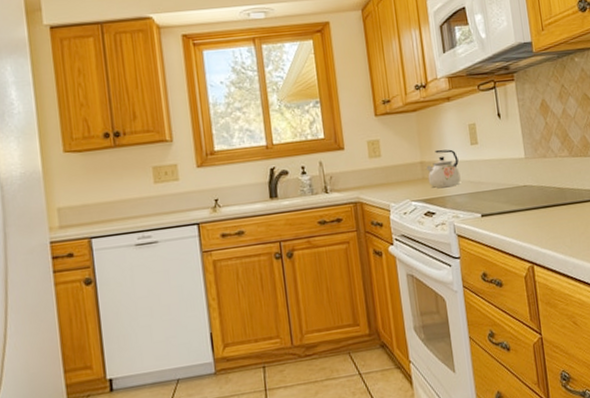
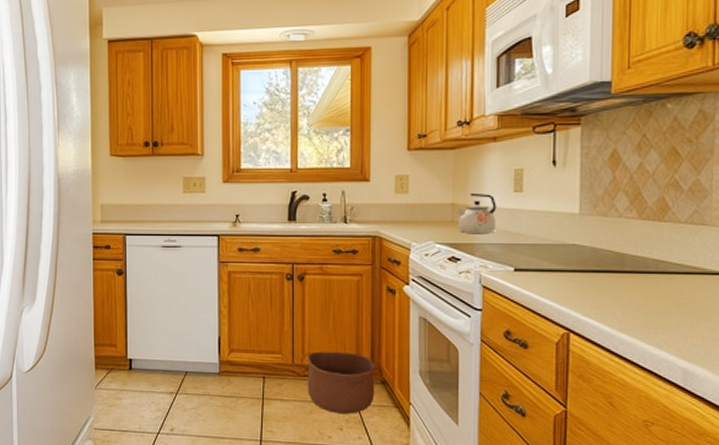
basket: none [306,322,376,389] -> present [307,351,375,414]

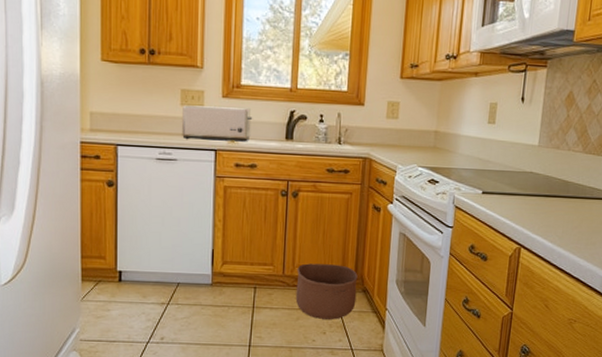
toaster: none [185,192,254,226] -> present [182,105,253,142]
kettle: present [456,192,496,234] -> none [438,122,473,160]

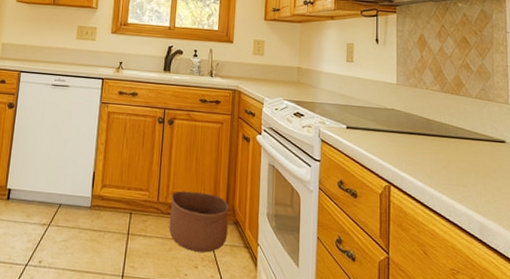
toaster: present [182,105,253,142] -> none [75,39,136,72]

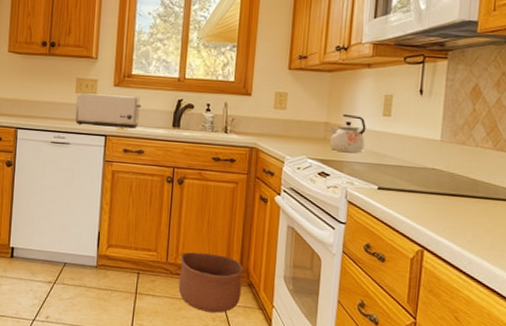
toaster: none [75,39,136,72] -> present [75,93,142,128]
kettle: none [301,59,333,96] -> present [329,113,366,154]

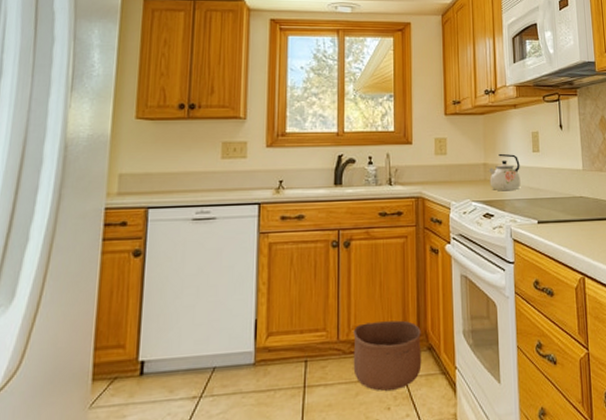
toaster: present [75,93,142,128] -> none [222,156,299,194]

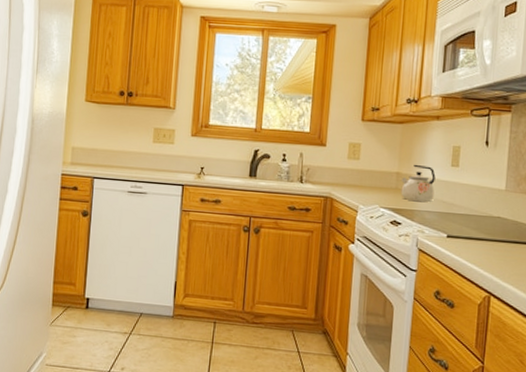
basket: present [353,320,422,391] -> none [254,300,318,361]

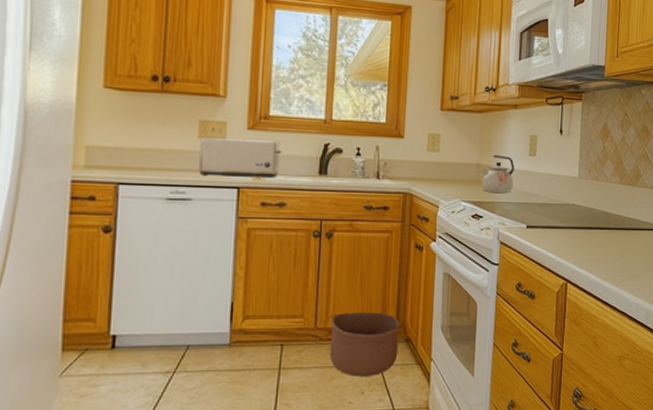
toaster: none [153,142,219,178] -> present [199,137,282,178]
basket: none [254,300,318,361] -> present [329,312,400,377]

